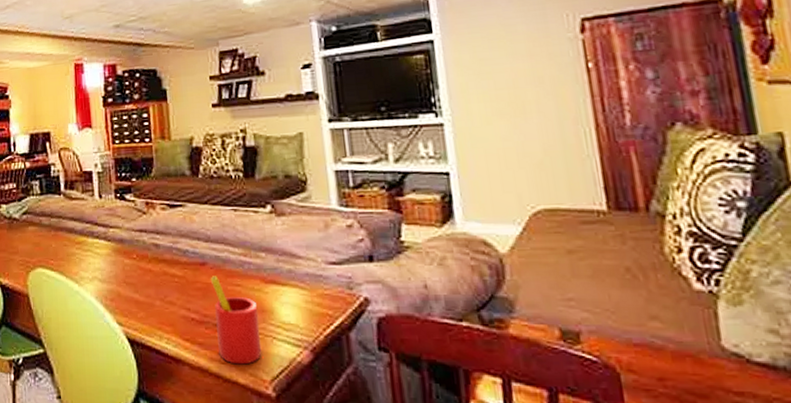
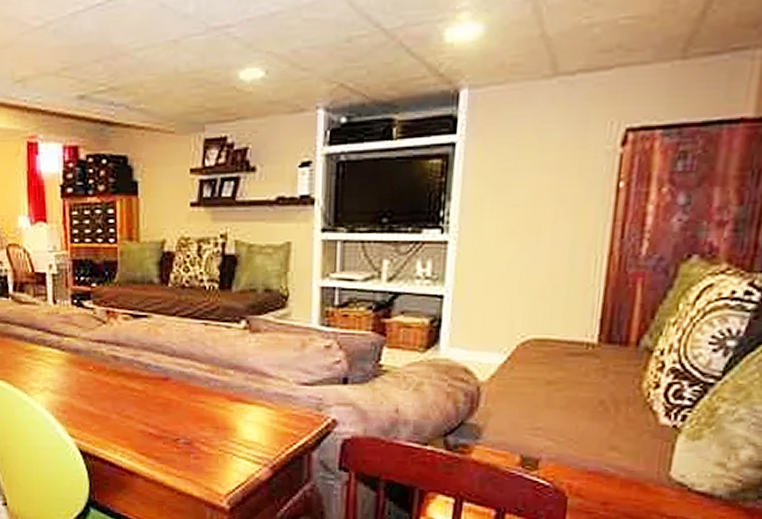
straw: present [210,276,262,365] -> none [172,391,220,479]

